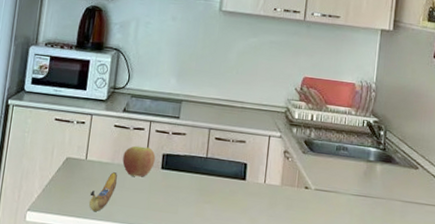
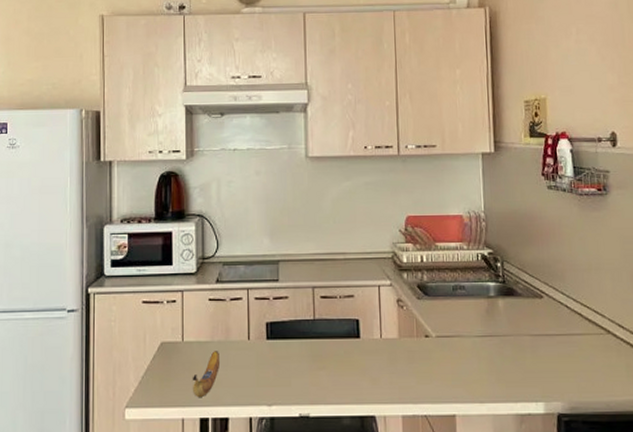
apple: present [122,145,156,177] -> none [223,318,259,352]

